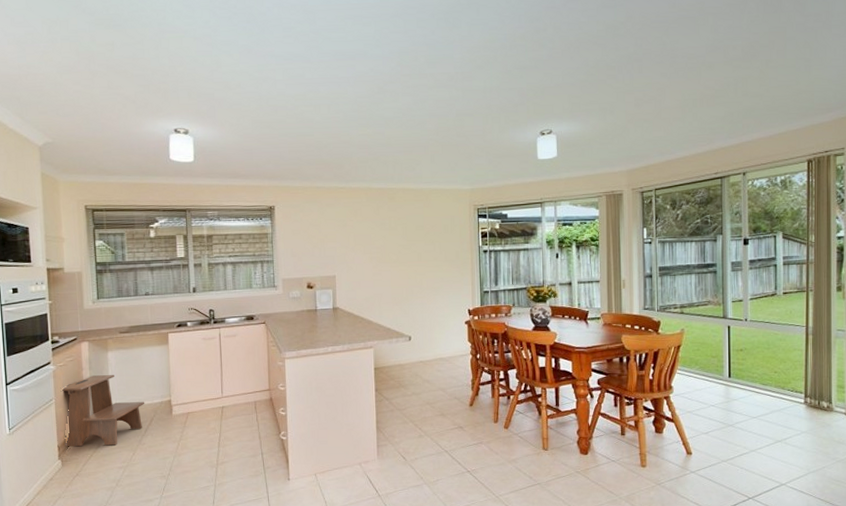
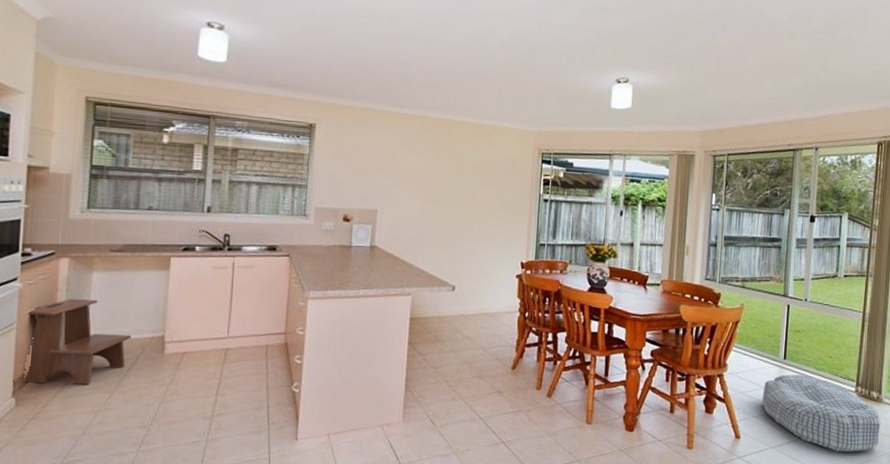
dog bed: none [710,391,833,461] -> present [762,374,881,452]

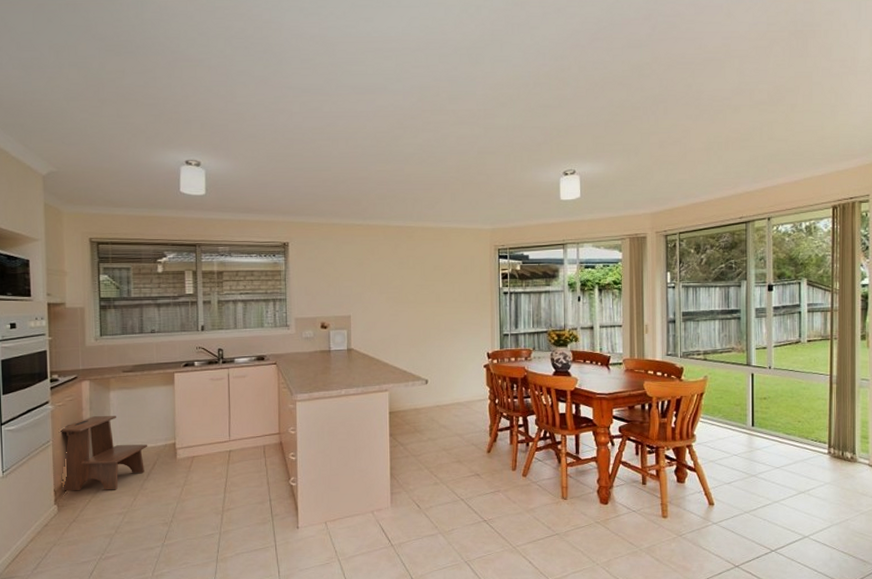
dog bed: present [762,374,881,452] -> none [733,440,857,513]

